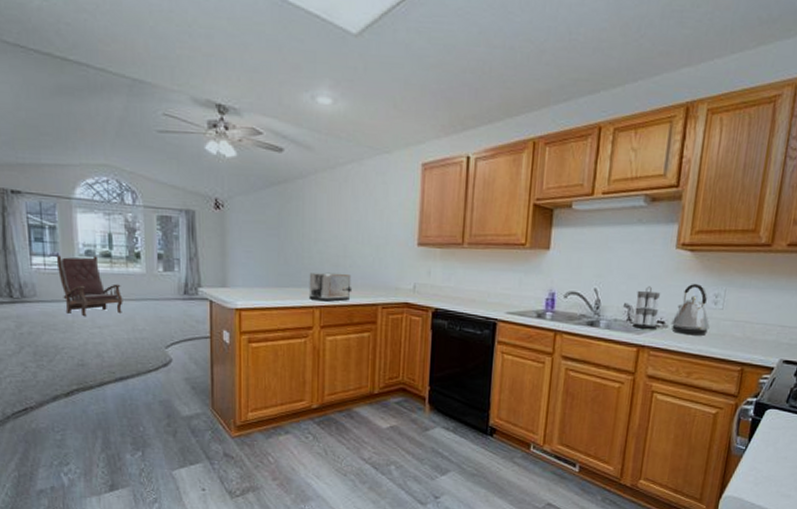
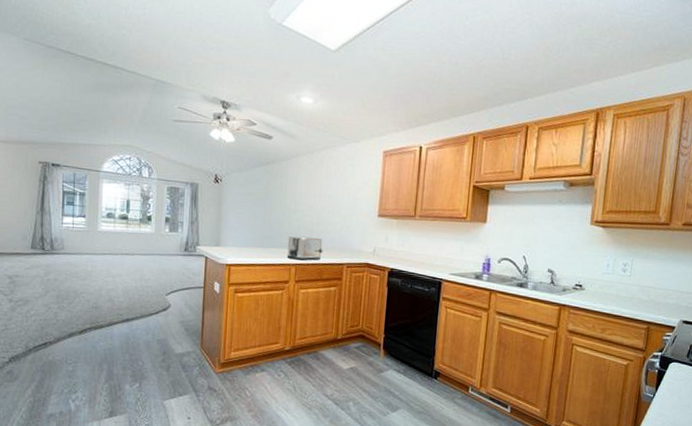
armchair: present [56,255,123,317] -> none [83,216,134,268]
spice rack: present [633,286,661,329] -> none [555,255,579,291]
kettle: present [671,284,710,337] -> none [587,254,620,299]

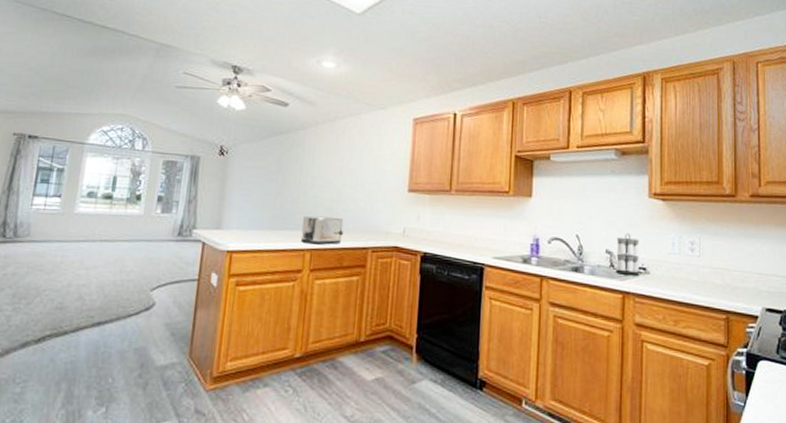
spice rack: none [555,255,579,291] -> present [616,233,639,276]

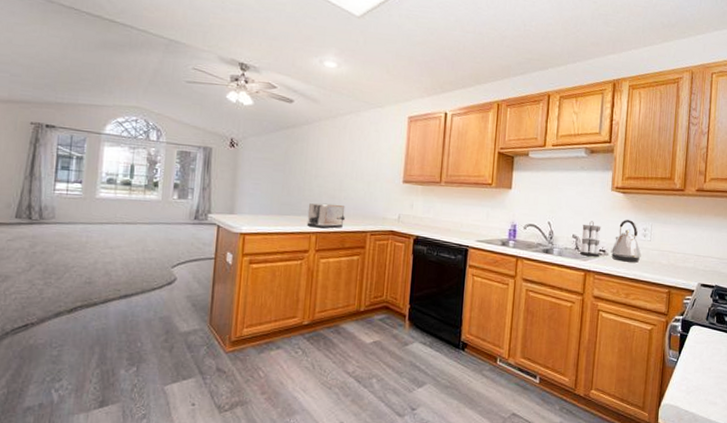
kettle: none [652,231,690,284] -> present [611,220,641,264]

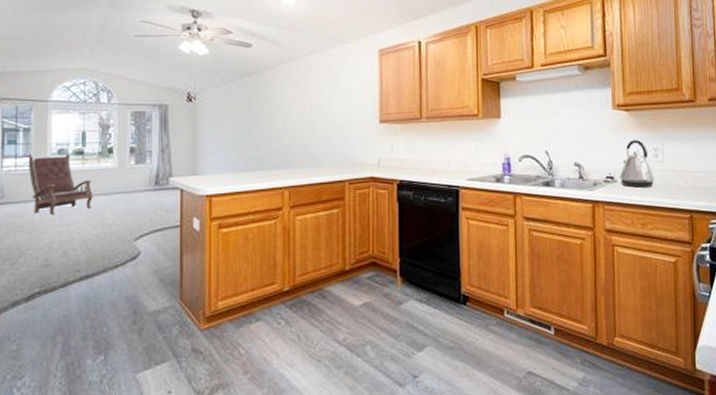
armchair: none [79,182,137,238] -> present [28,154,93,216]
toaster: present [307,202,346,229] -> none [278,153,320,182]
spice rack: present [580,221,601,257] -> none [584,145,607,185]

